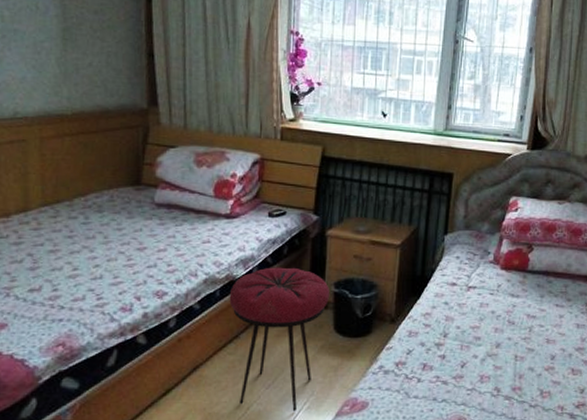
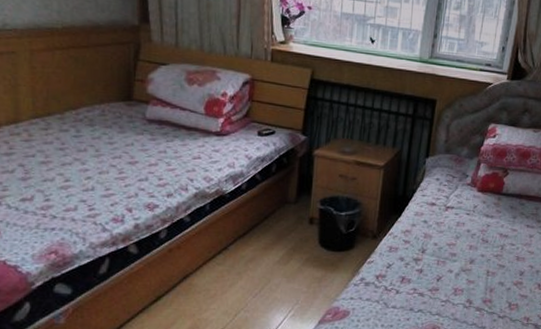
stool: present [229,267,330,411] -> none [218,183,316,318]

